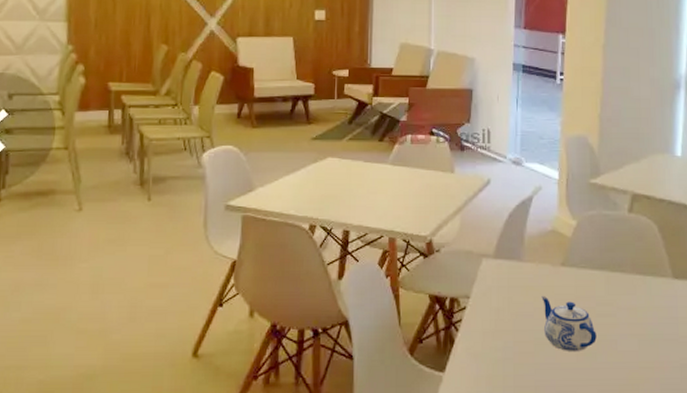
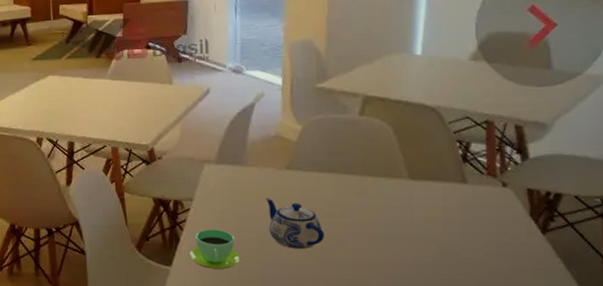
cup: none [463,330,516,375] -> present [188,229,241,269]

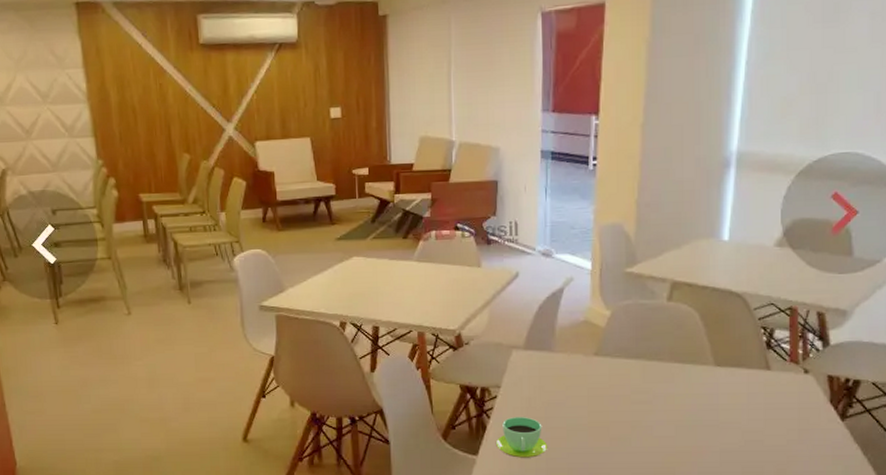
teapot: present [266,198,324,250] -> none [574,385,631,438]

